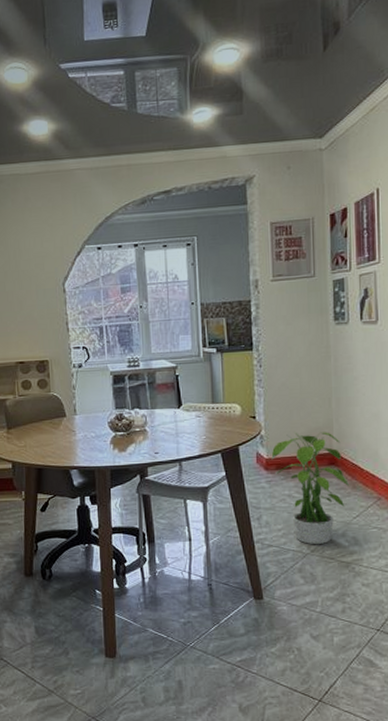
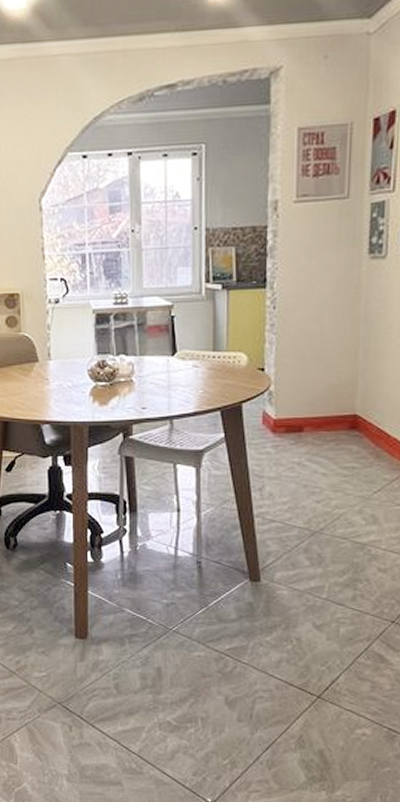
potted plant: present [271,432,350,545] -> none [280,388,373,522]

